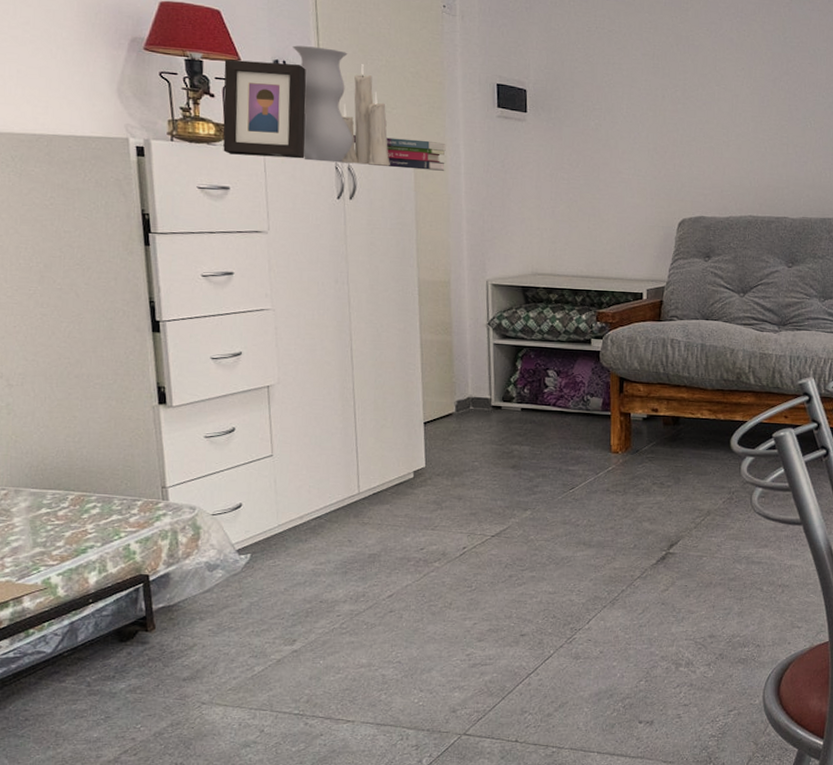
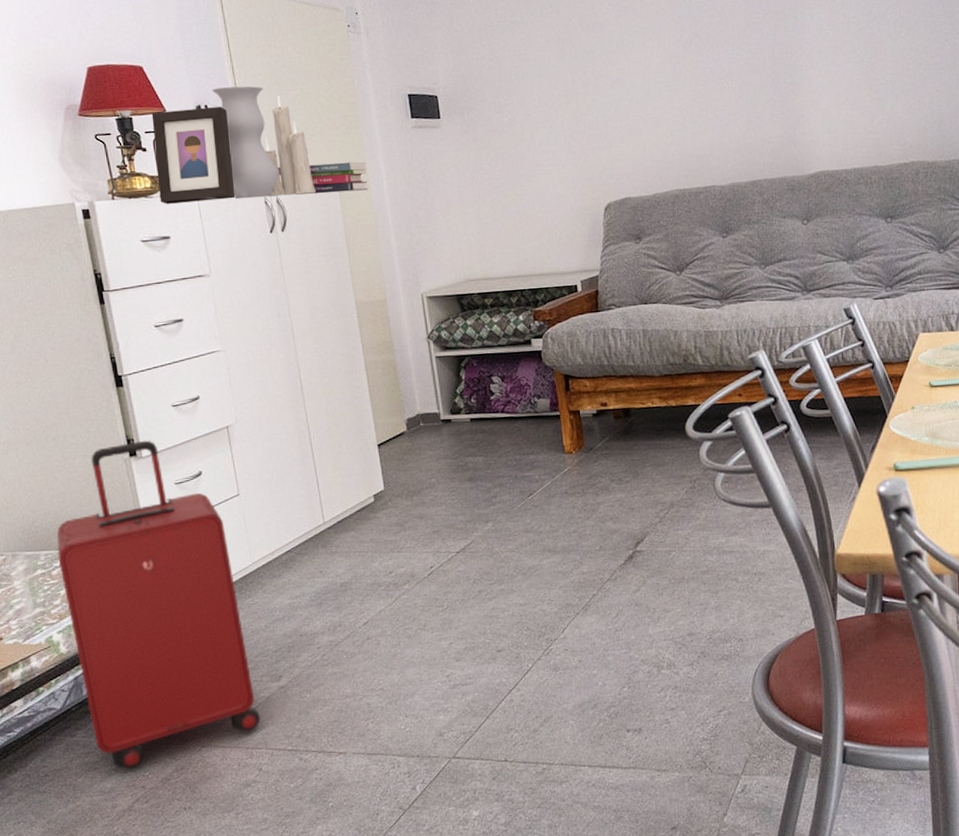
suitcase: none [66,389,268,720] -> present [56,440,260,769]

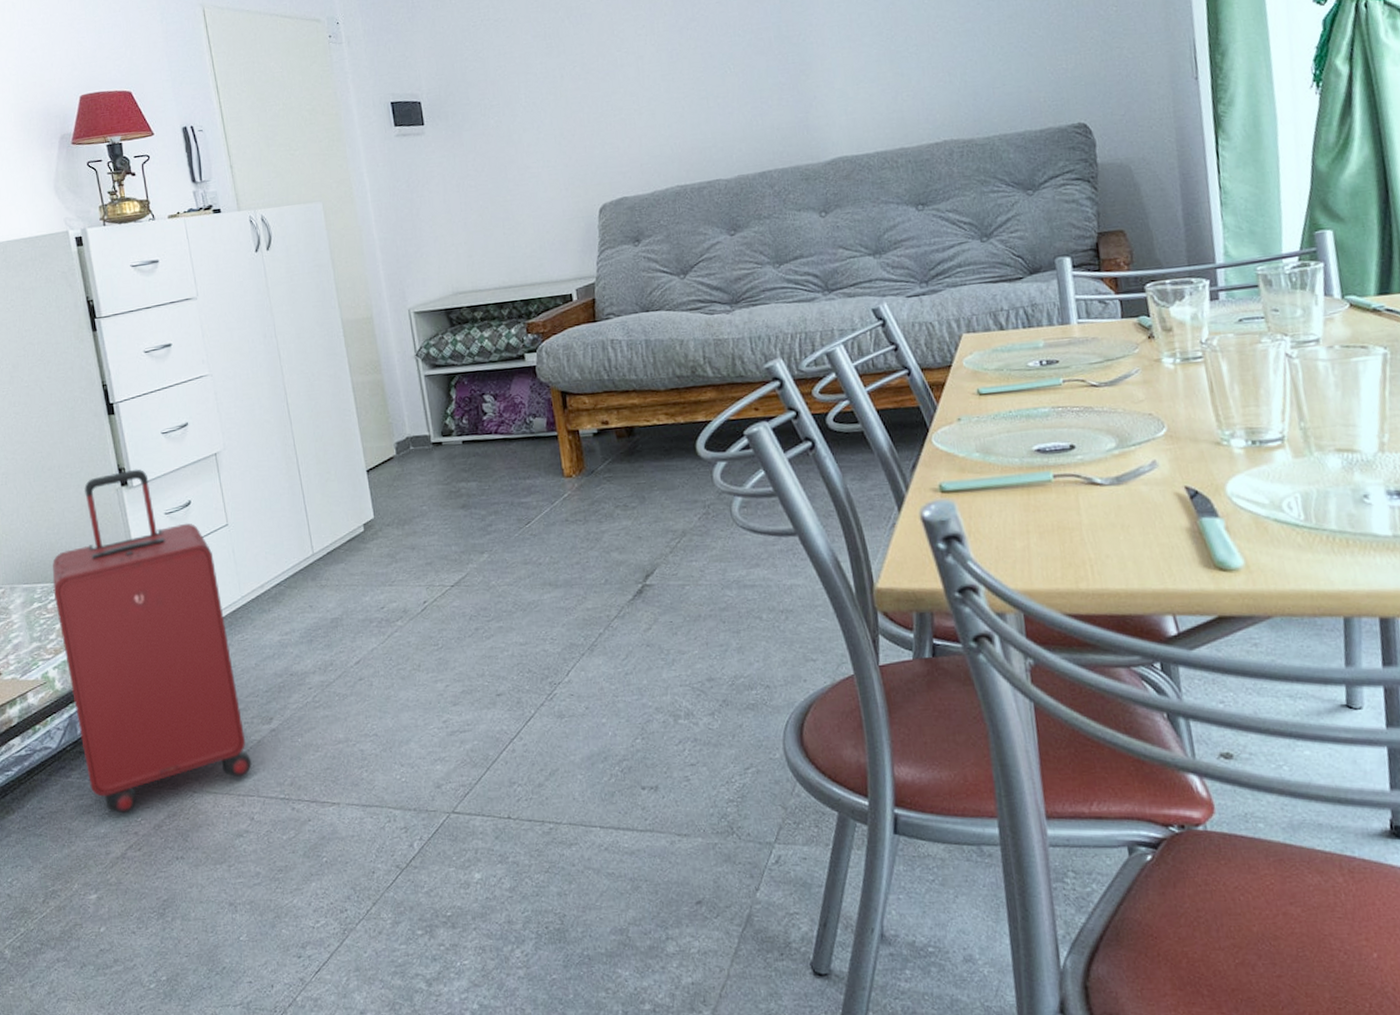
picture frame: present [151,107,236,204] -> none [140,127,221,228]
vase: present [212,86,279,200] -> none [198,104,263,220]
candle: present [265,96,316,197] -> none [249,112,300,215]
books: present [278,162,368,195] -> none [262,174,353,212]

